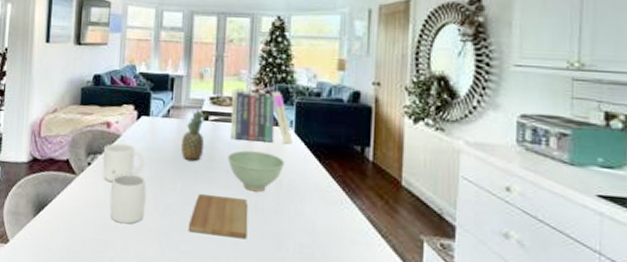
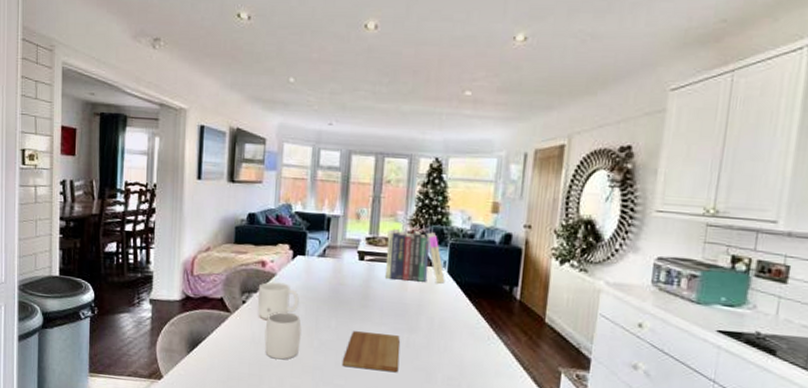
fruit: present [180,109,206,161] -> none [335,249,362,300]
bowl: present [227,150,285,192] -> none [381,289,437,329]

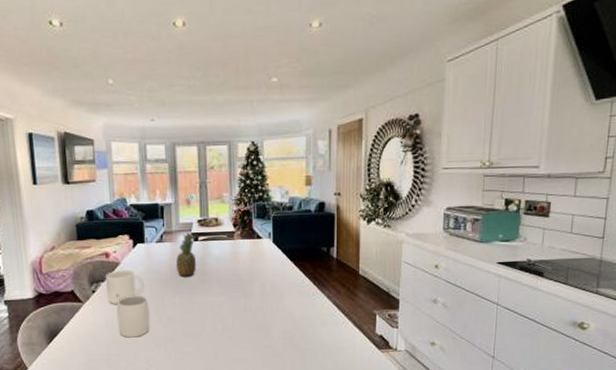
fruit: none [335,249,362,300] -> present [175,231,197,278]
cutting board: present [342,331,400,373] -> none [189,302,240,336]
books: present [386,228,445,284] -> none [216,207,271,255]

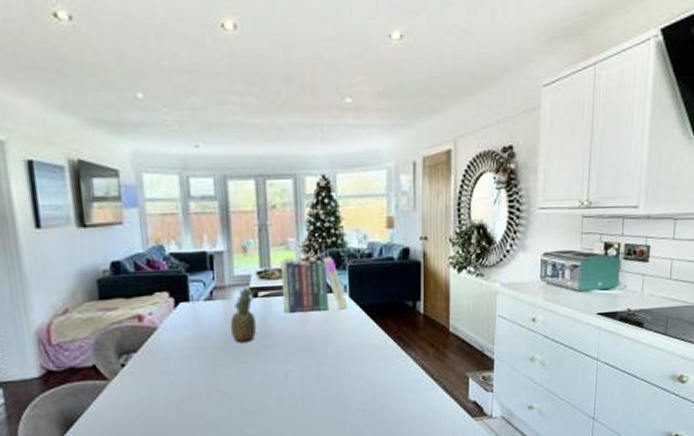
mug: present [105,270,144,305] -> none [137,336,190,381]
mug: present [116,295,150,338] -> none [153,367,199,422]
books: none [216,207,271,255] -> present [280,255,348,315]

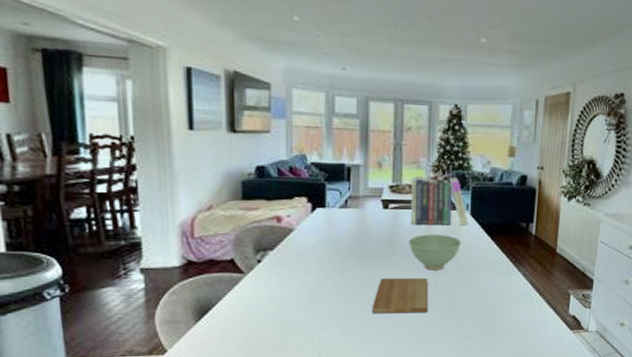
fruit: present [230,286,257,343] -> none [360,198,386,249]
cutting board: none [248,371,311,415] -> present [371,278,429,314]
bowl: none [282,321,342,362] -> present [408,234,462,270]

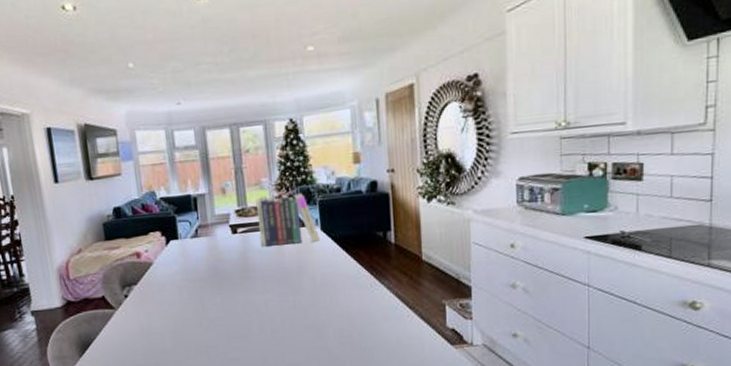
cutting board: present [371,278,429,314] -> none [233,300,290,340]
bowl: present [408,234,462,270] -> none [260,253,316,292]

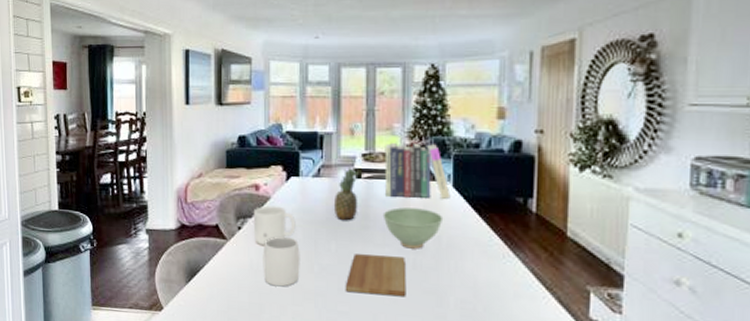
mug: none [137,270,181,310] -> present [253,205,296,246]
mug: none [151,297,190,346] -> present [263,236,300,287]
fruit: none [214,223,238,275] -> present [333,166,359,221]
cutting board: none [233,300,290,340] -> present [345,254,407,297]
bowl: none [260,253,316,292] -> present [382,207,444,249]

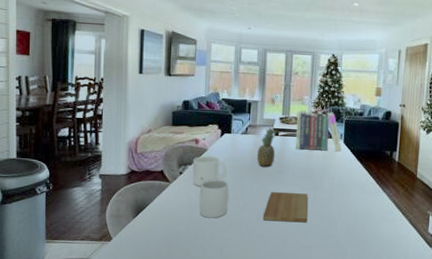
bowl: present [382,207,444,249] -> none [293,157,336,188]

